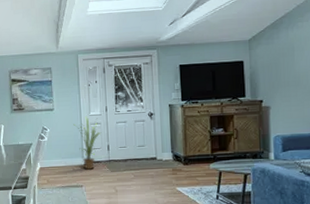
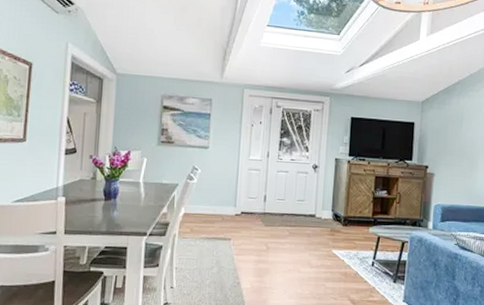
house plant: present [73,116,102,170] -> none [229,160,260,221]

